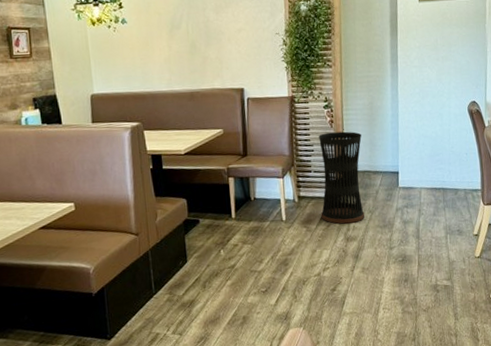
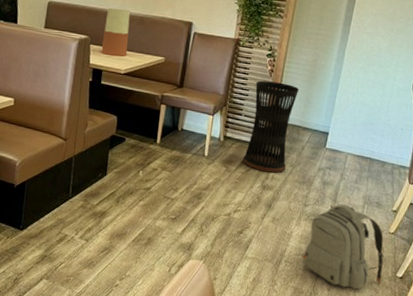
vase: none [154,87,184,139] -> present [101,7,131,57]
backpack: none [398,239,477,321] -> present [302,204,384,290]

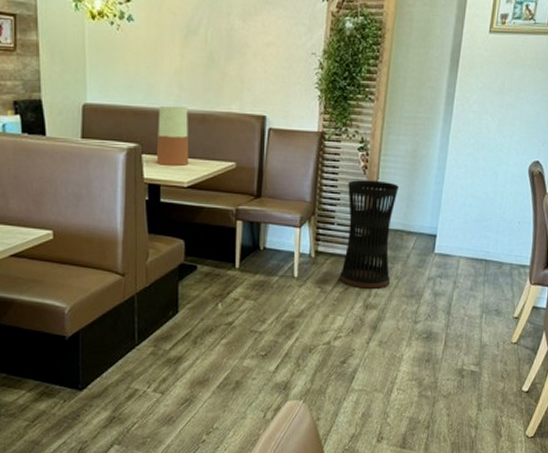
backpack: present [302,204,384,290] -> none [416,316,507,411]

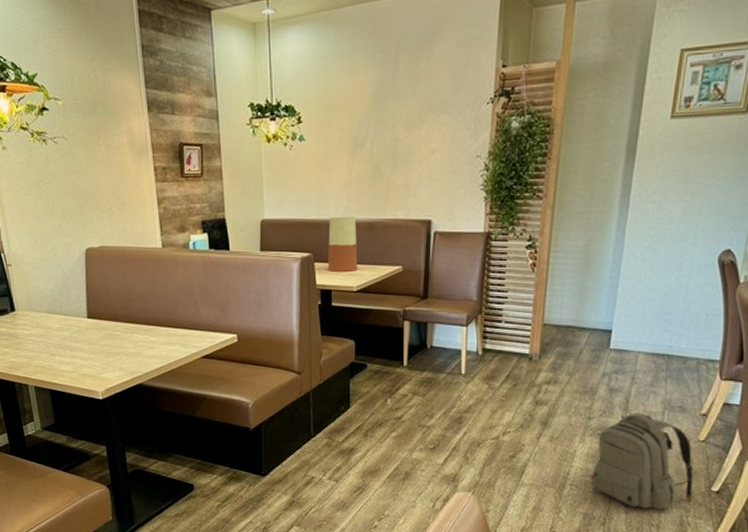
umbrella stand: present [339,180,399,289] -> none [507,277,570,385]
backpack: none [416,316,507,411] -> present [590,413,694,510]

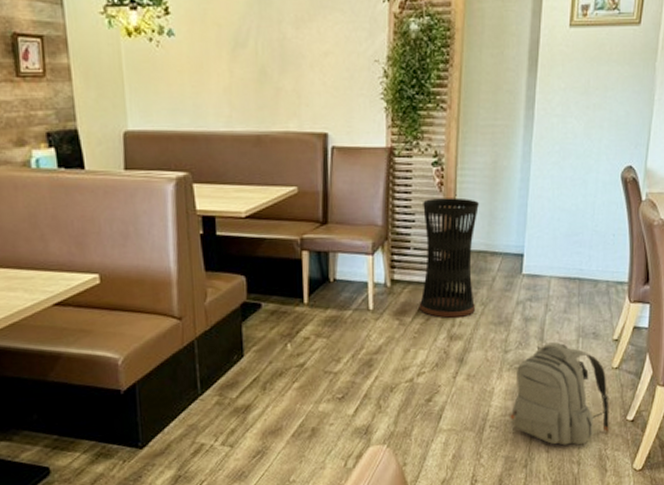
vase: present [327,216,358,273] -> none [208,127,246,196]
umbrella stand: none [507,277,570,385] -> present [419,197,479,318]

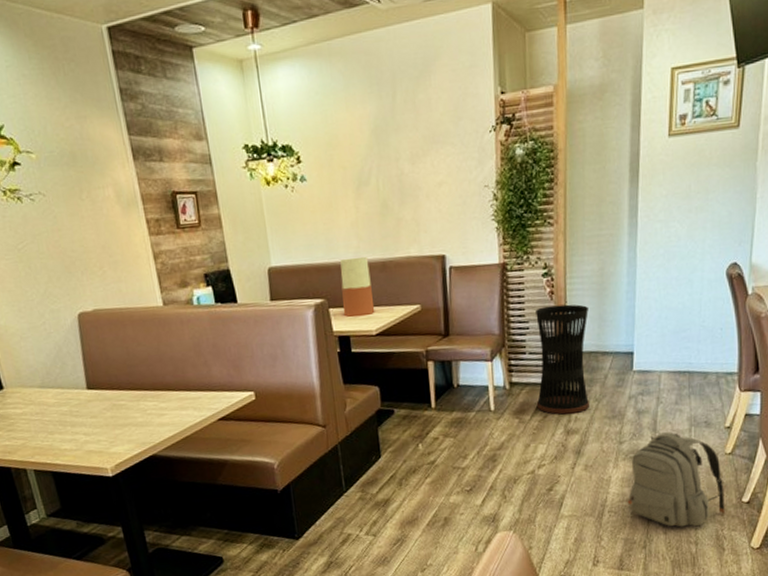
vase: none [208,127,246,196] -> present [340,257,375,318]

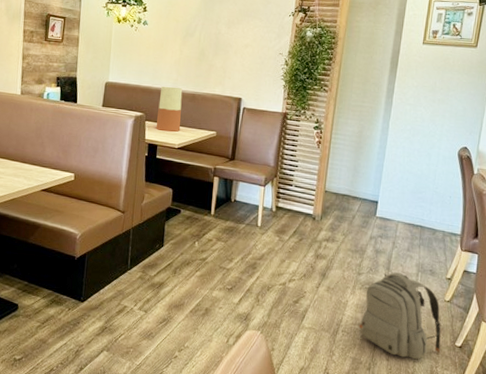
umbrella stand: present [536,304,589,415] -> none [295,152,346,242]

